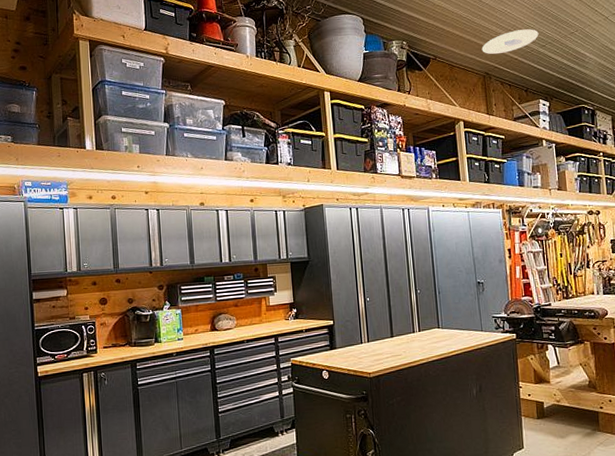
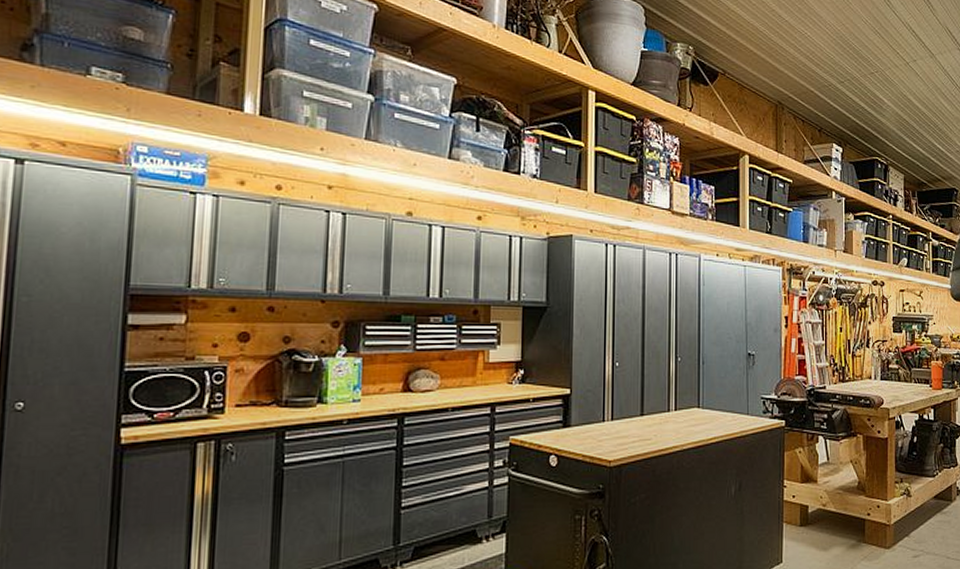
ceiling light: present [481,29,539,55] -> none [776,58,838,82]

